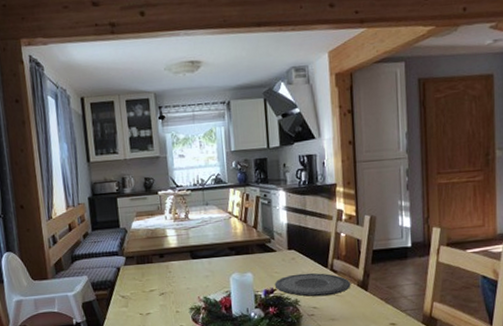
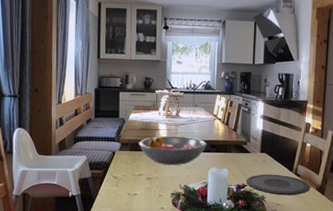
fruit bowl: none [145,241,225,276] -> present [138,136,207,165]

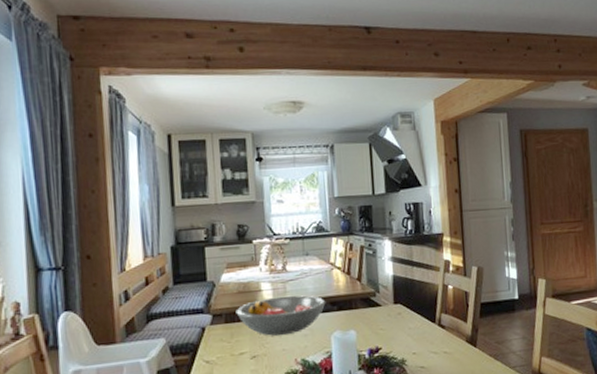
plate: present [246,174,311,195] -> none [379,328,460,355]

